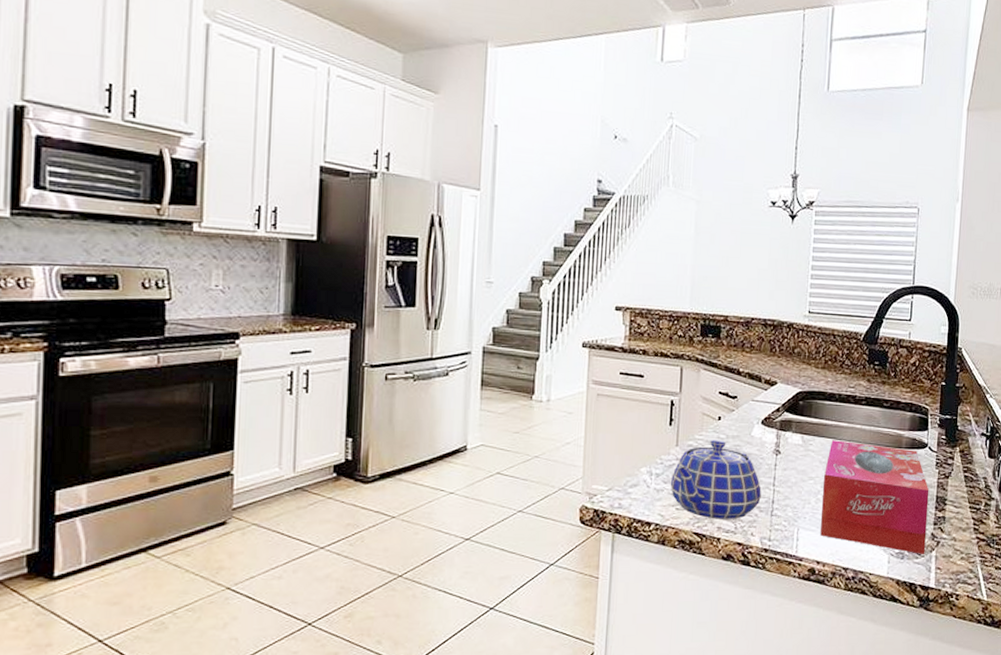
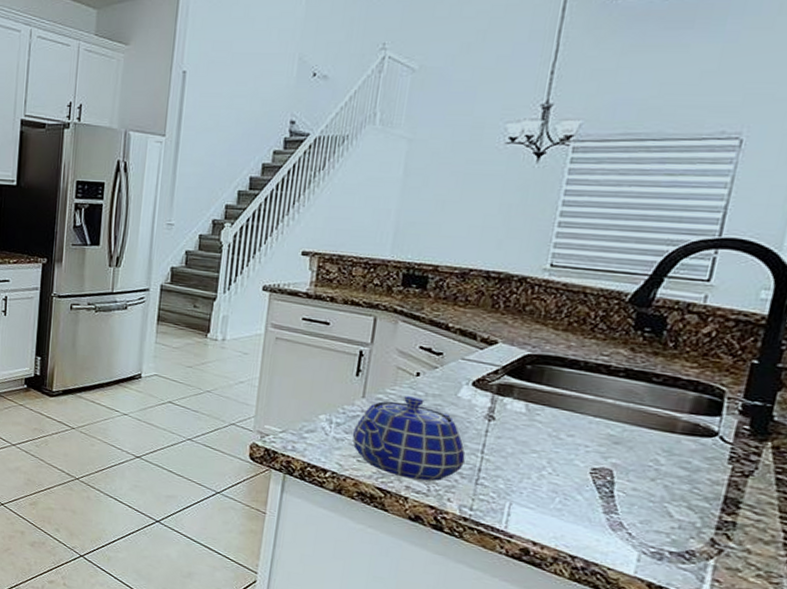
tissue box: present [820,440,929,554] -> none [541,413,714,561]

